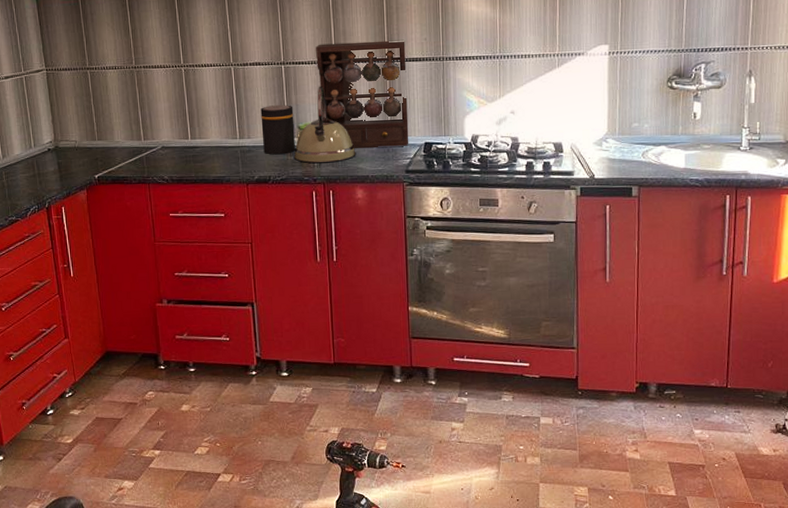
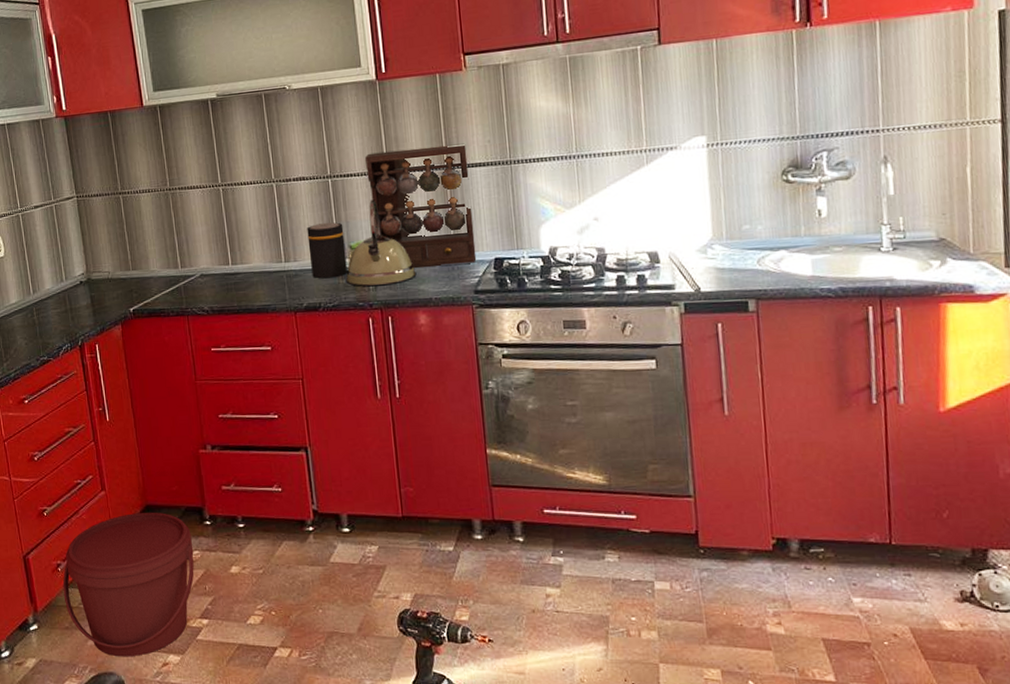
bucket: none [27,357,149,483] -> present [62,512,194,657]

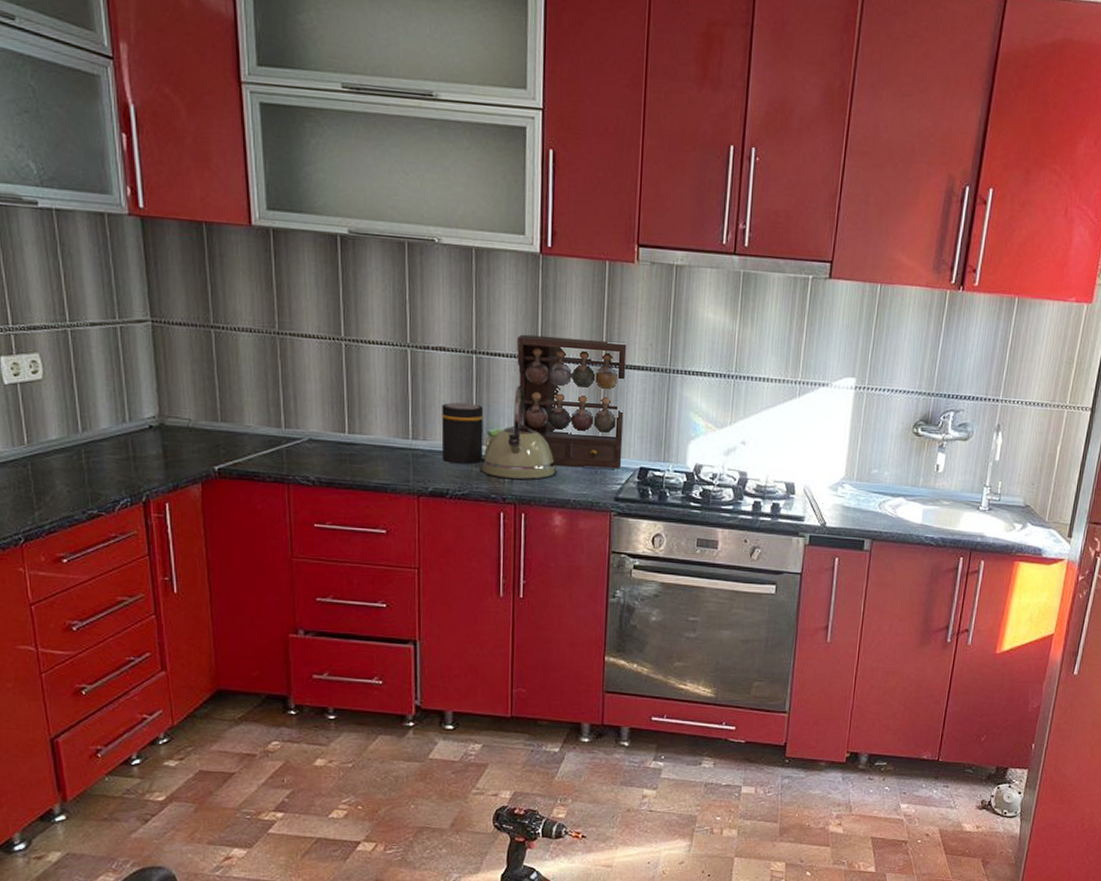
bucket: present [62,512,194,657] -> none [102,697,273,851]

